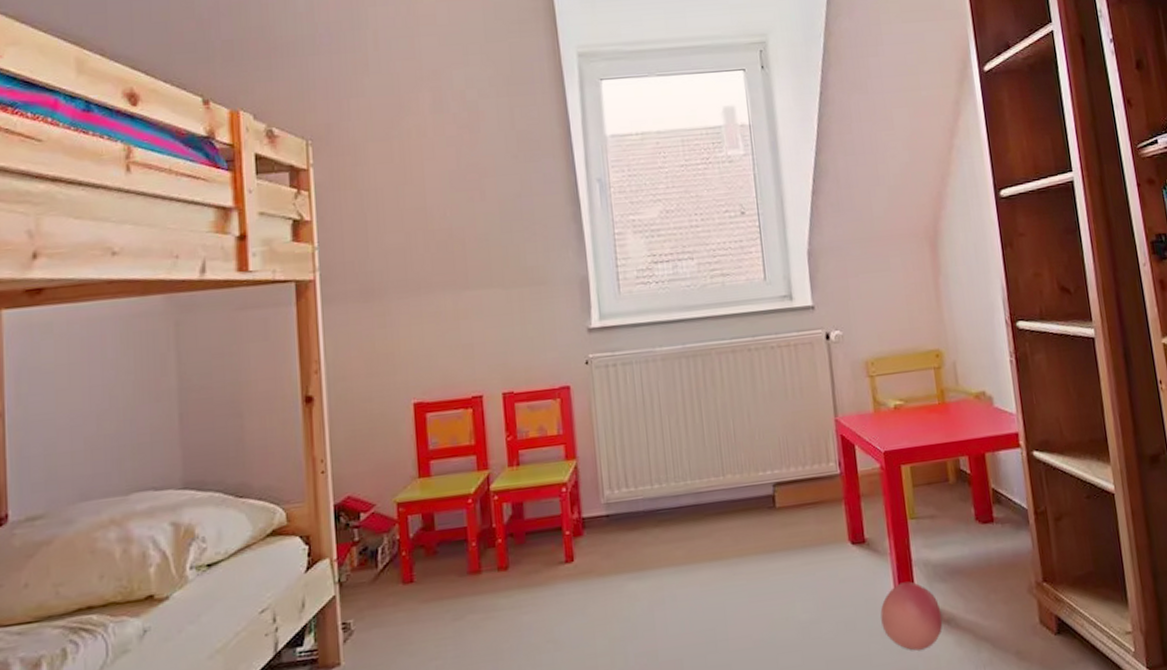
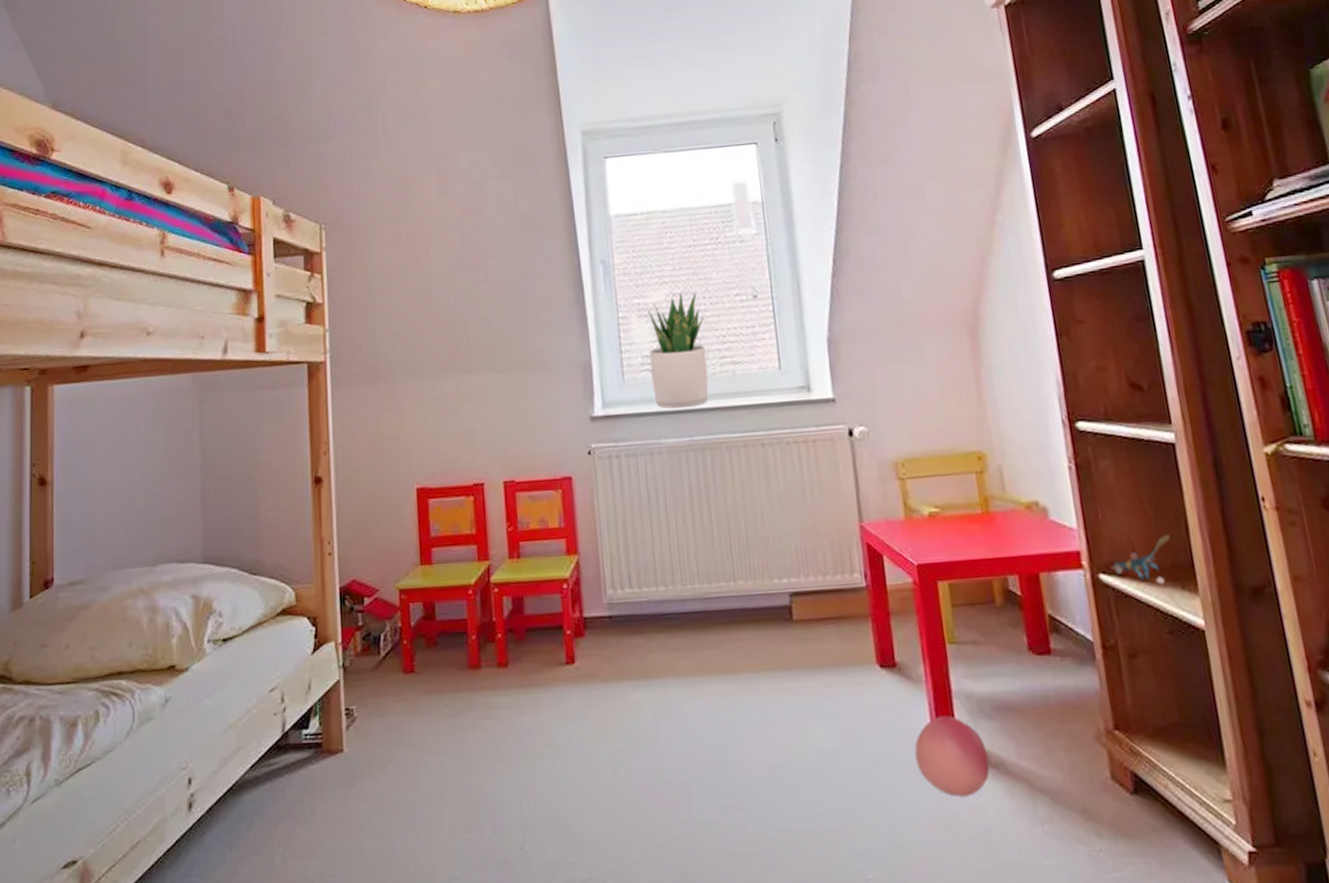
planter: none [642,209,700,319] -> present [647,292,709,409]
toy dinosaur: none [1041,414,1090,458] -> present [1109,533,1171,585]

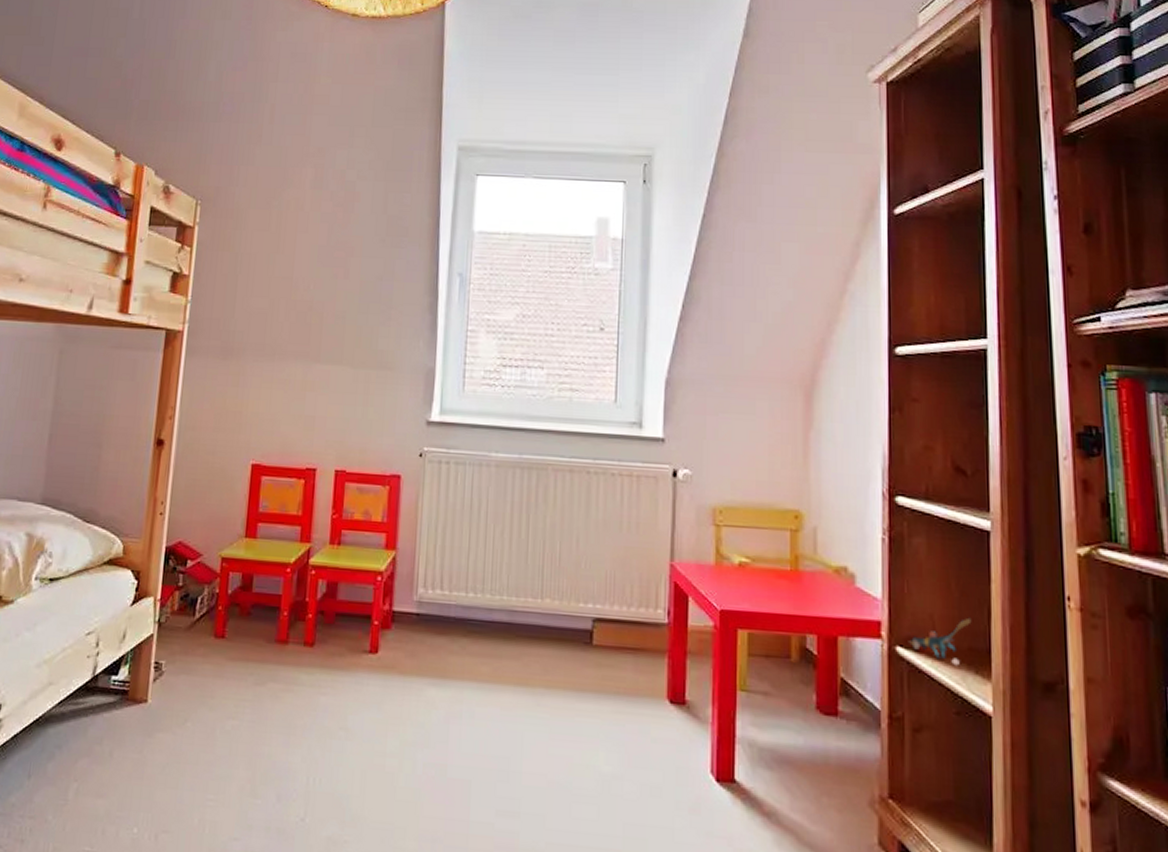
planter: present [647,292,709,409] -> none [490,314,551,427]
ball: present [914,715,990,797] -> none [691,758,762,839]

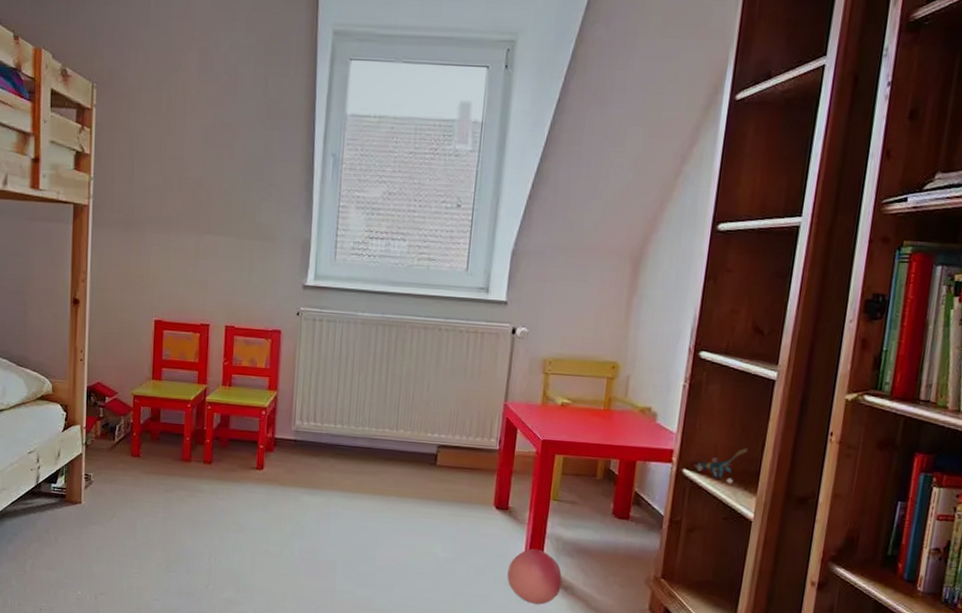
ball: none [691,758,762,839] -> present [507,548,562,605]

